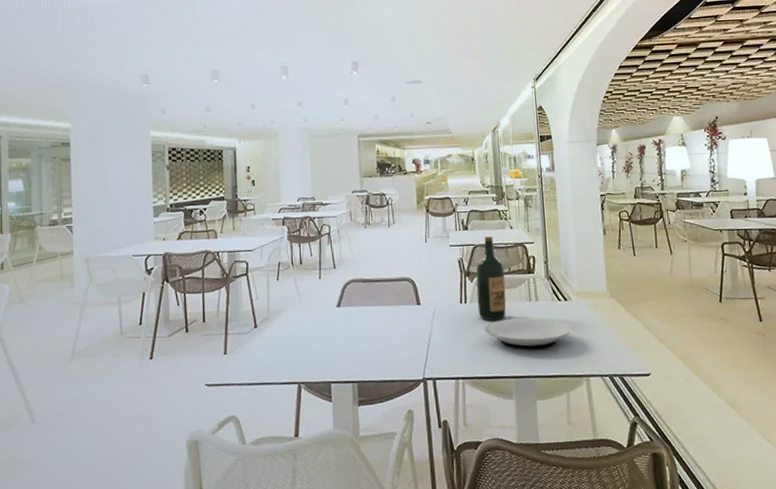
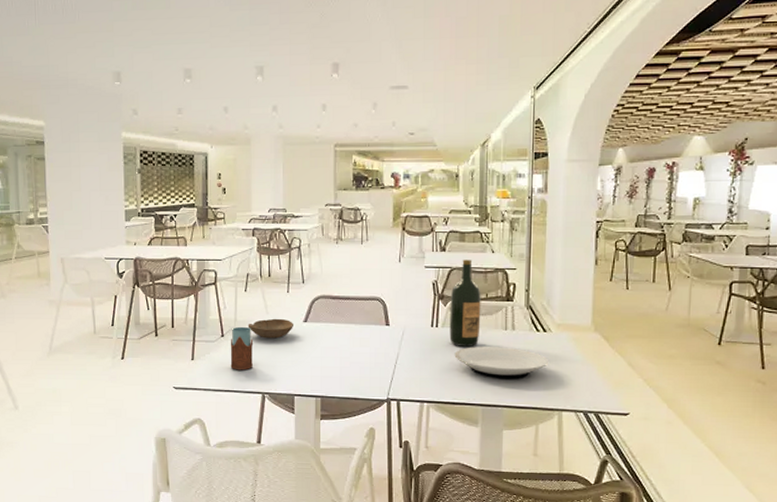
drinking glass: none [263,315,288,362] -> present [230,326,254,371]
bowl: none [281,305,328,327] -> present [248,318,294,339]

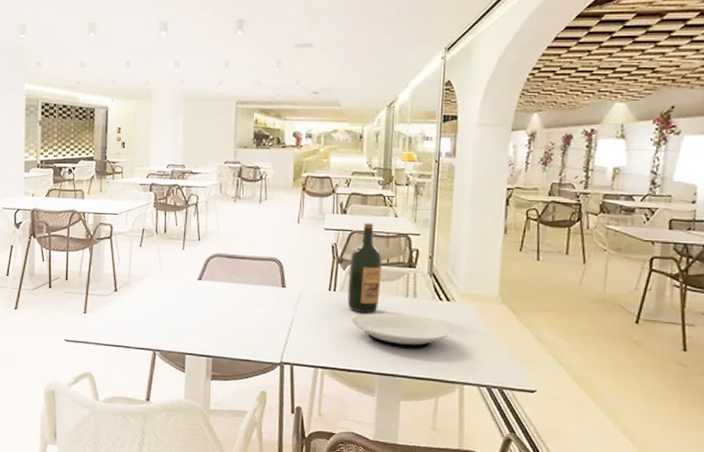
drinking glass: present [230,326,254,371] -> none [122,281,147,326]
bowl: present [248,318,294,339] -> none [141,275,189,296]

